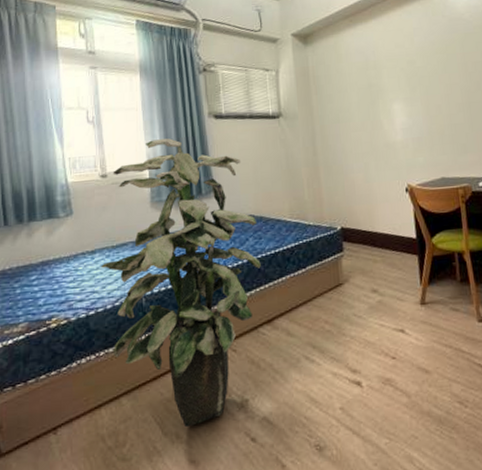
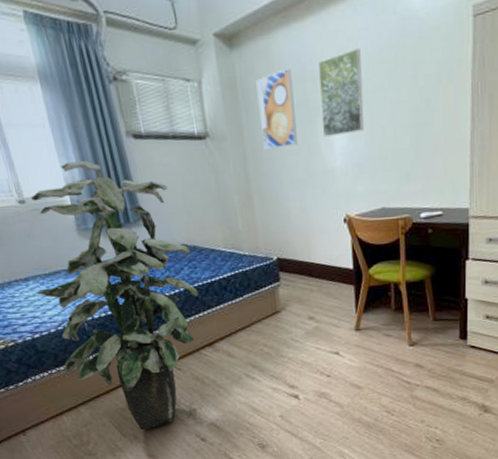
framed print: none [326,60,362,127] -> present [256,69,298,150]
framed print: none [379,43,422,115] -> present [318,49,365,138]

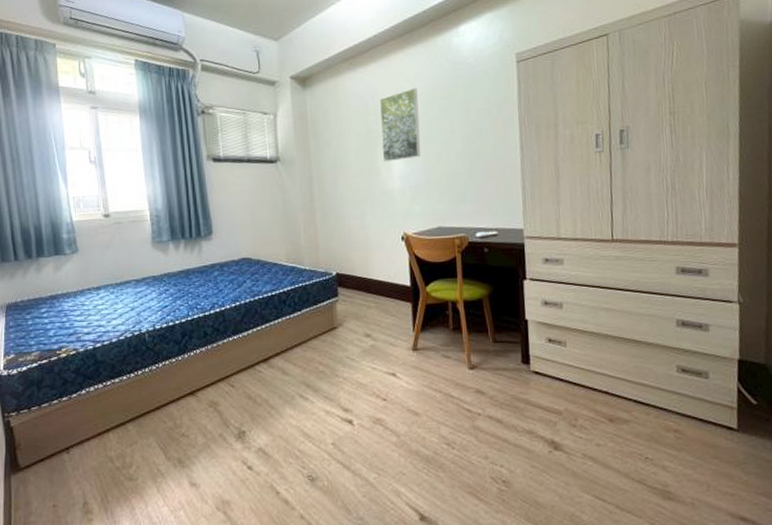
indoor plant: present [31,161,198,431] -> none [105,180,258,454]
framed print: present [256,69,298,150] -> none [324,104,359,173]

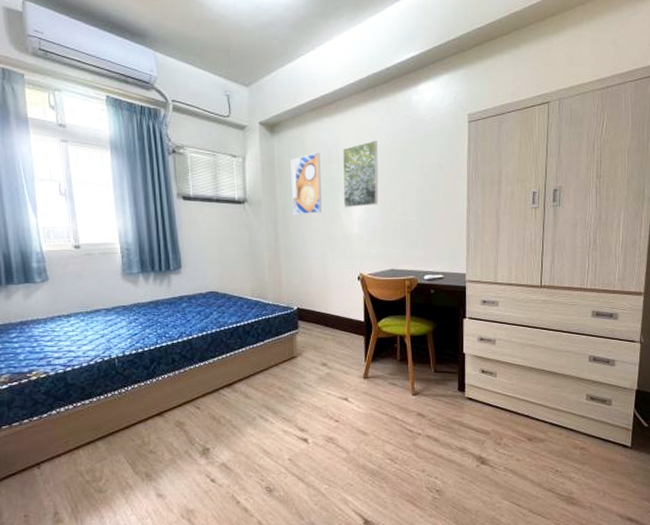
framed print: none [324,104,359,173] -> present [291,152,322,215]

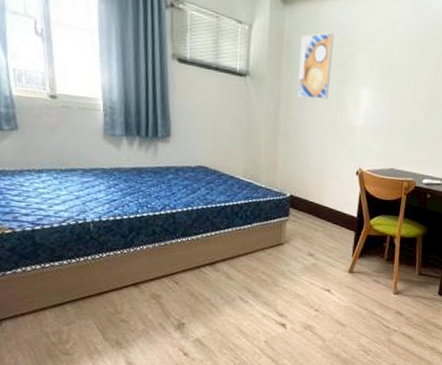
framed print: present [342,141,379,208] -> none [351,29,397,100]

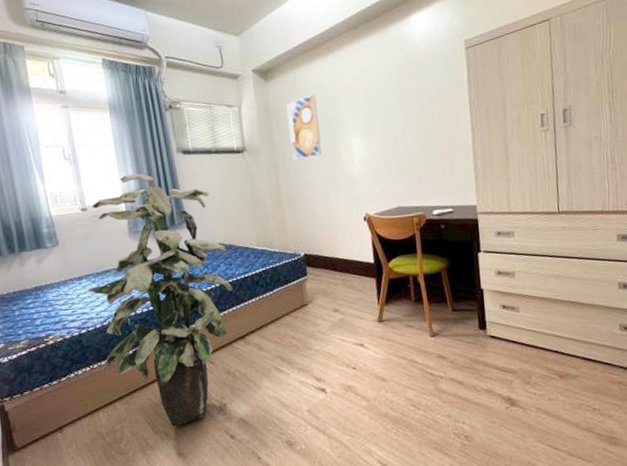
indoor plant: none [47,69,211,337] -> present [87,173,232,427]

